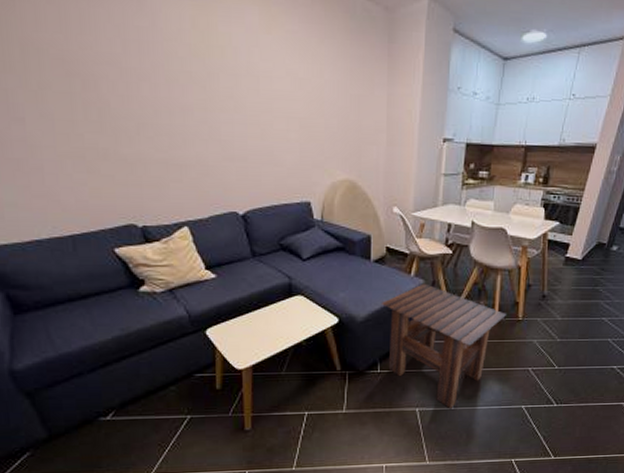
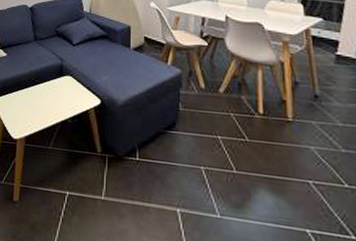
side table: present [381,283,507,409] -> none [139,73,274,217]

